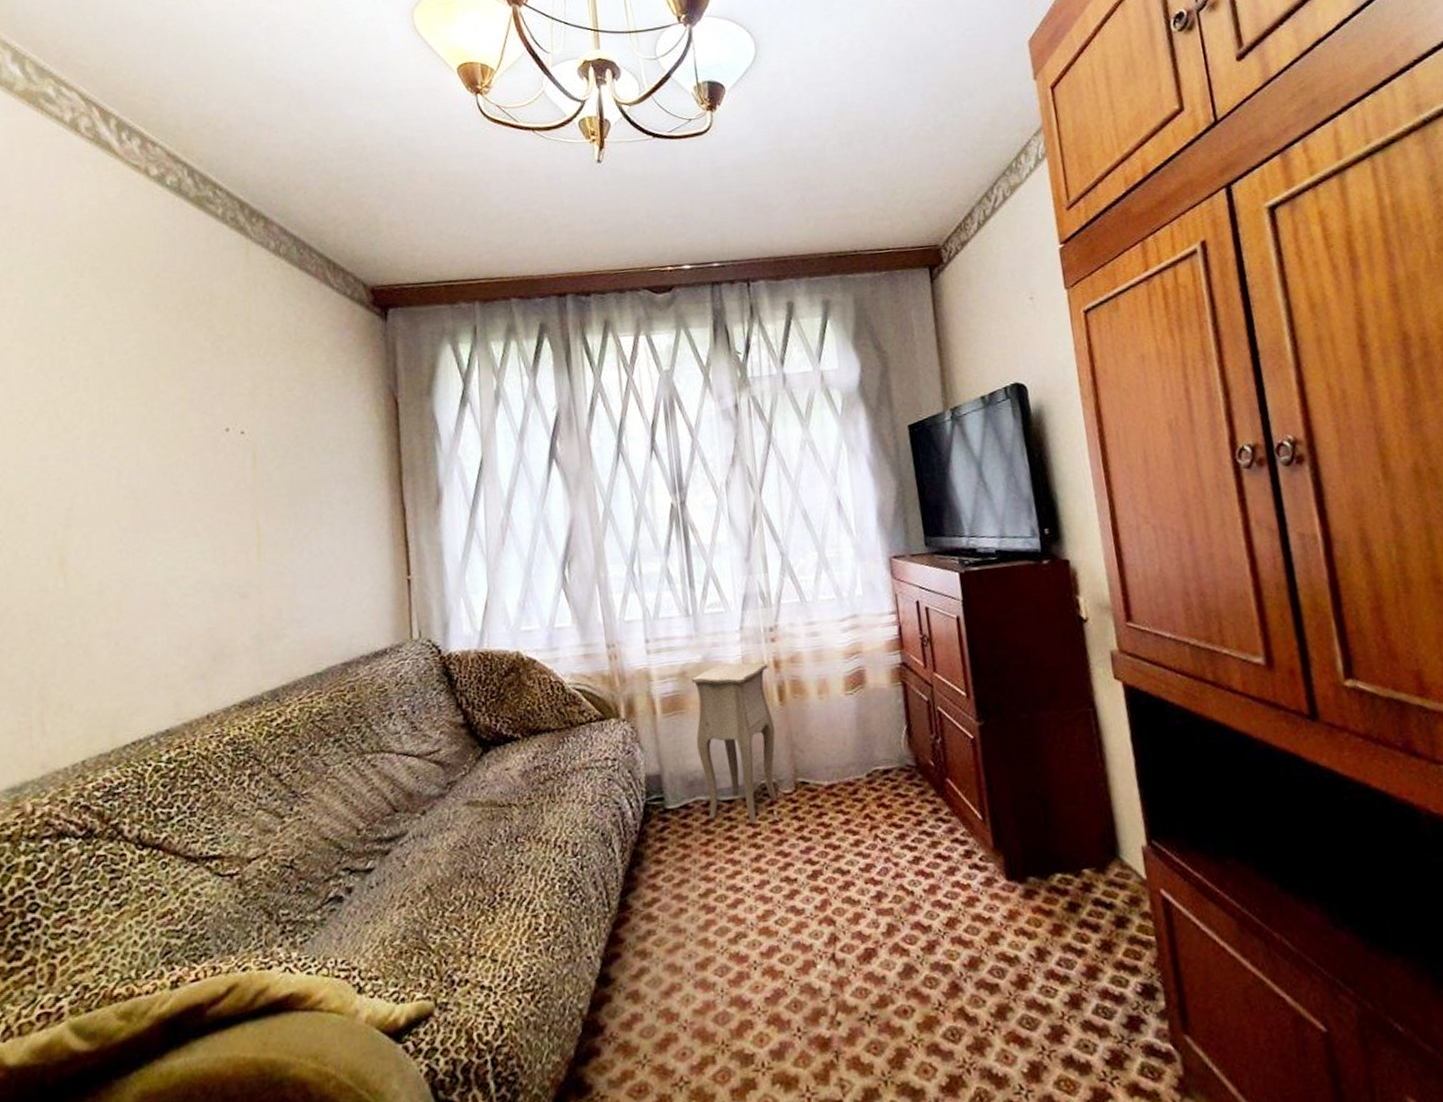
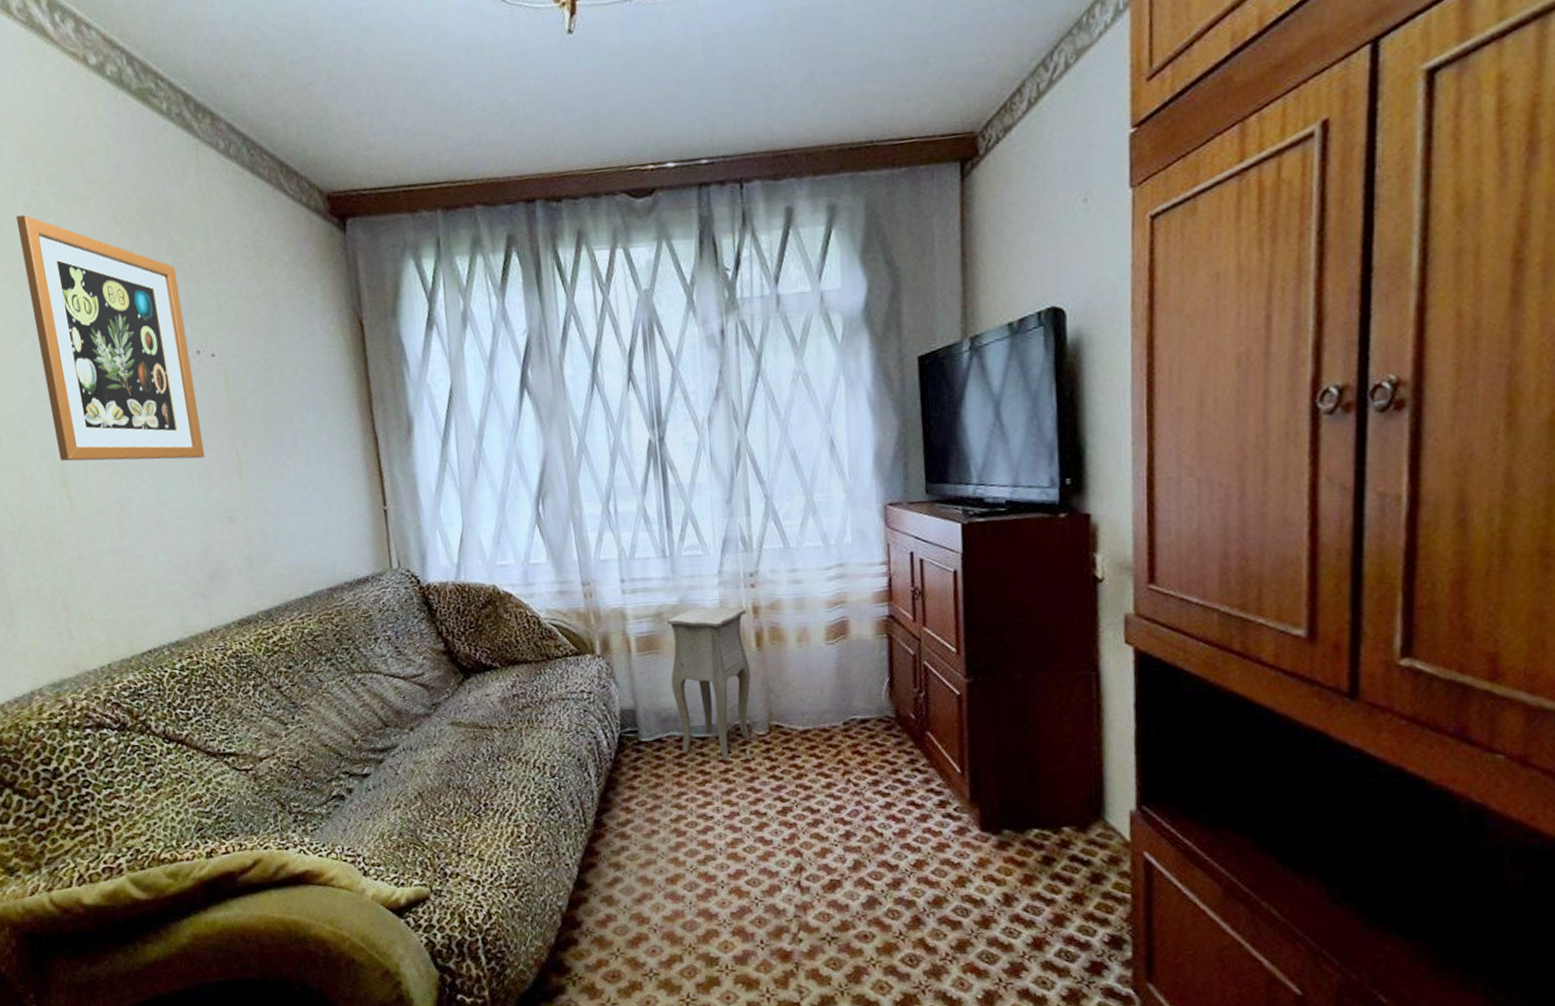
wall art: none [53,303,223,541] -> present [16,214,205,462]

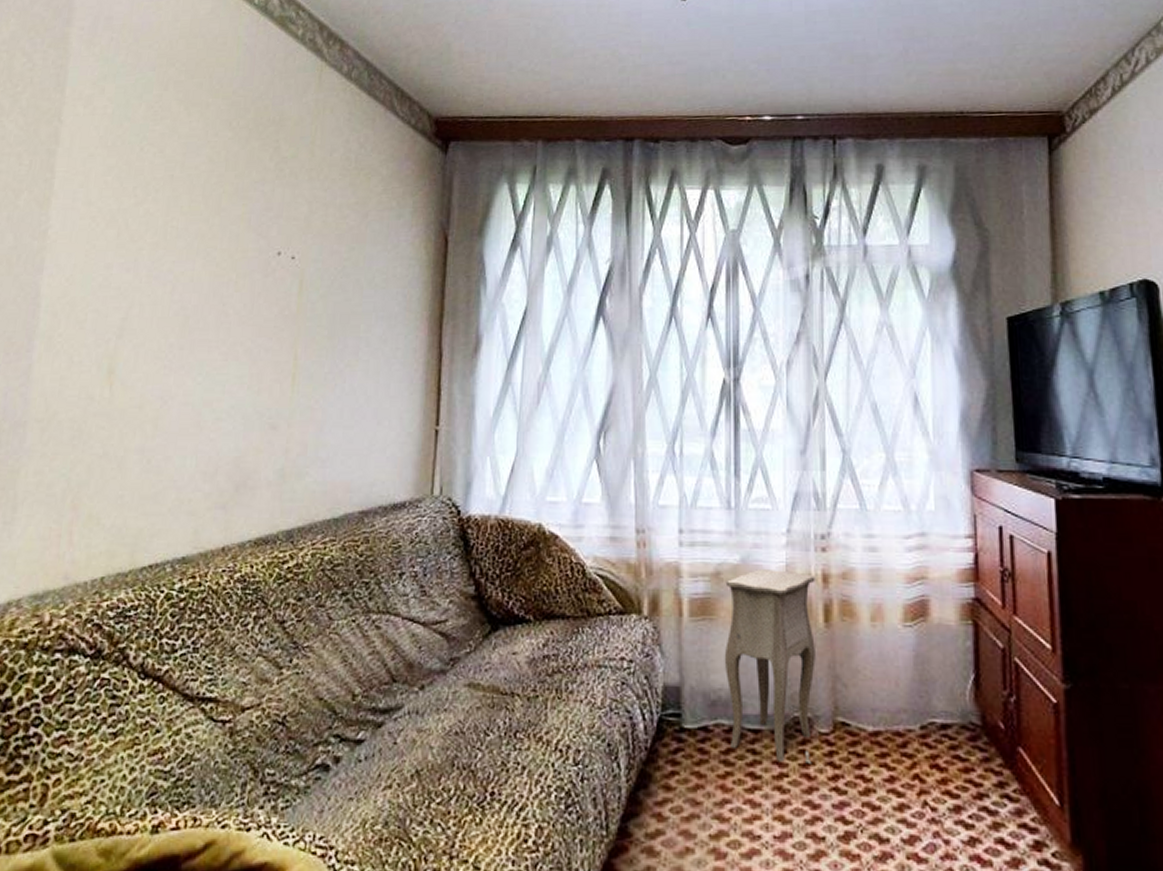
wall art: present [16,214,205,462] -> none [113,114,276,360]

